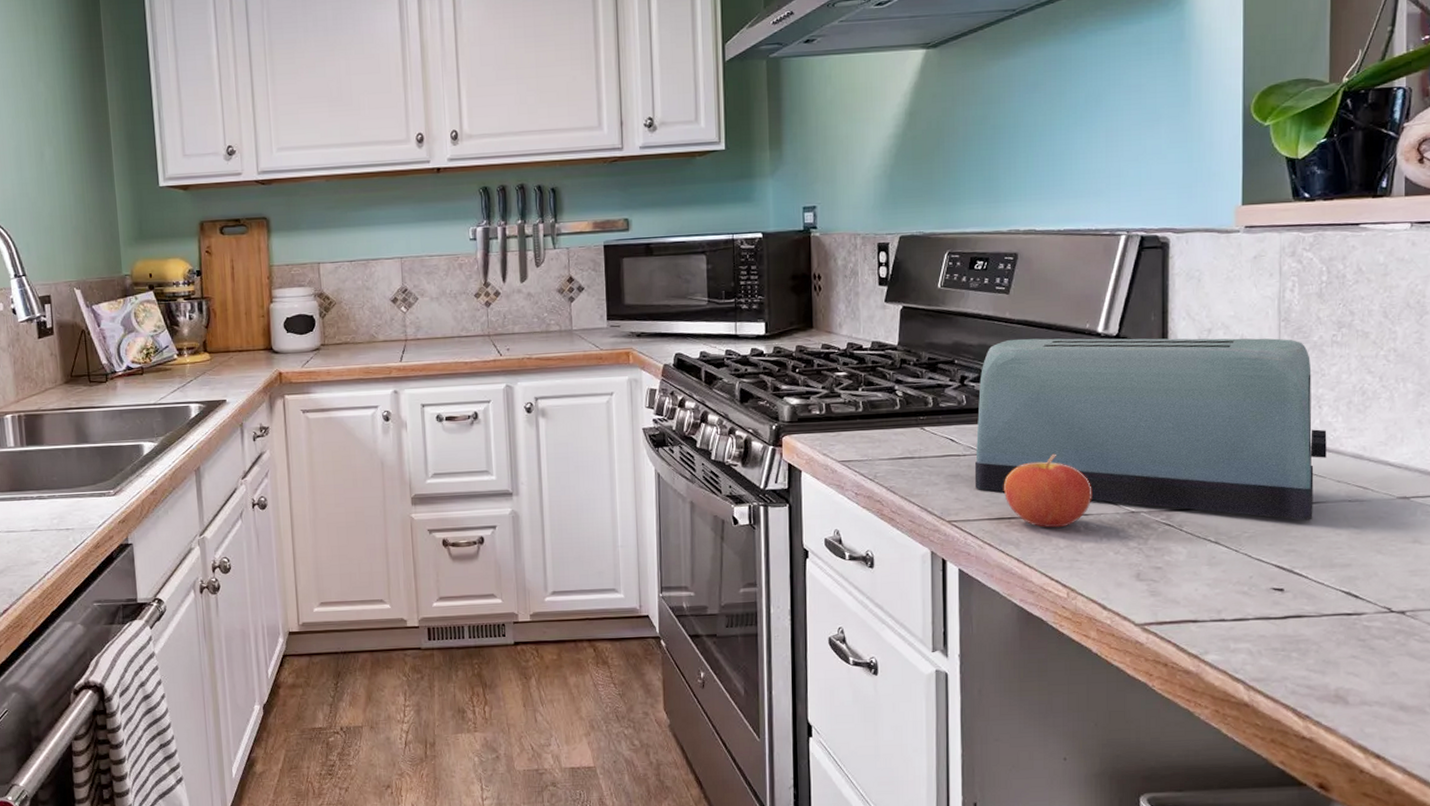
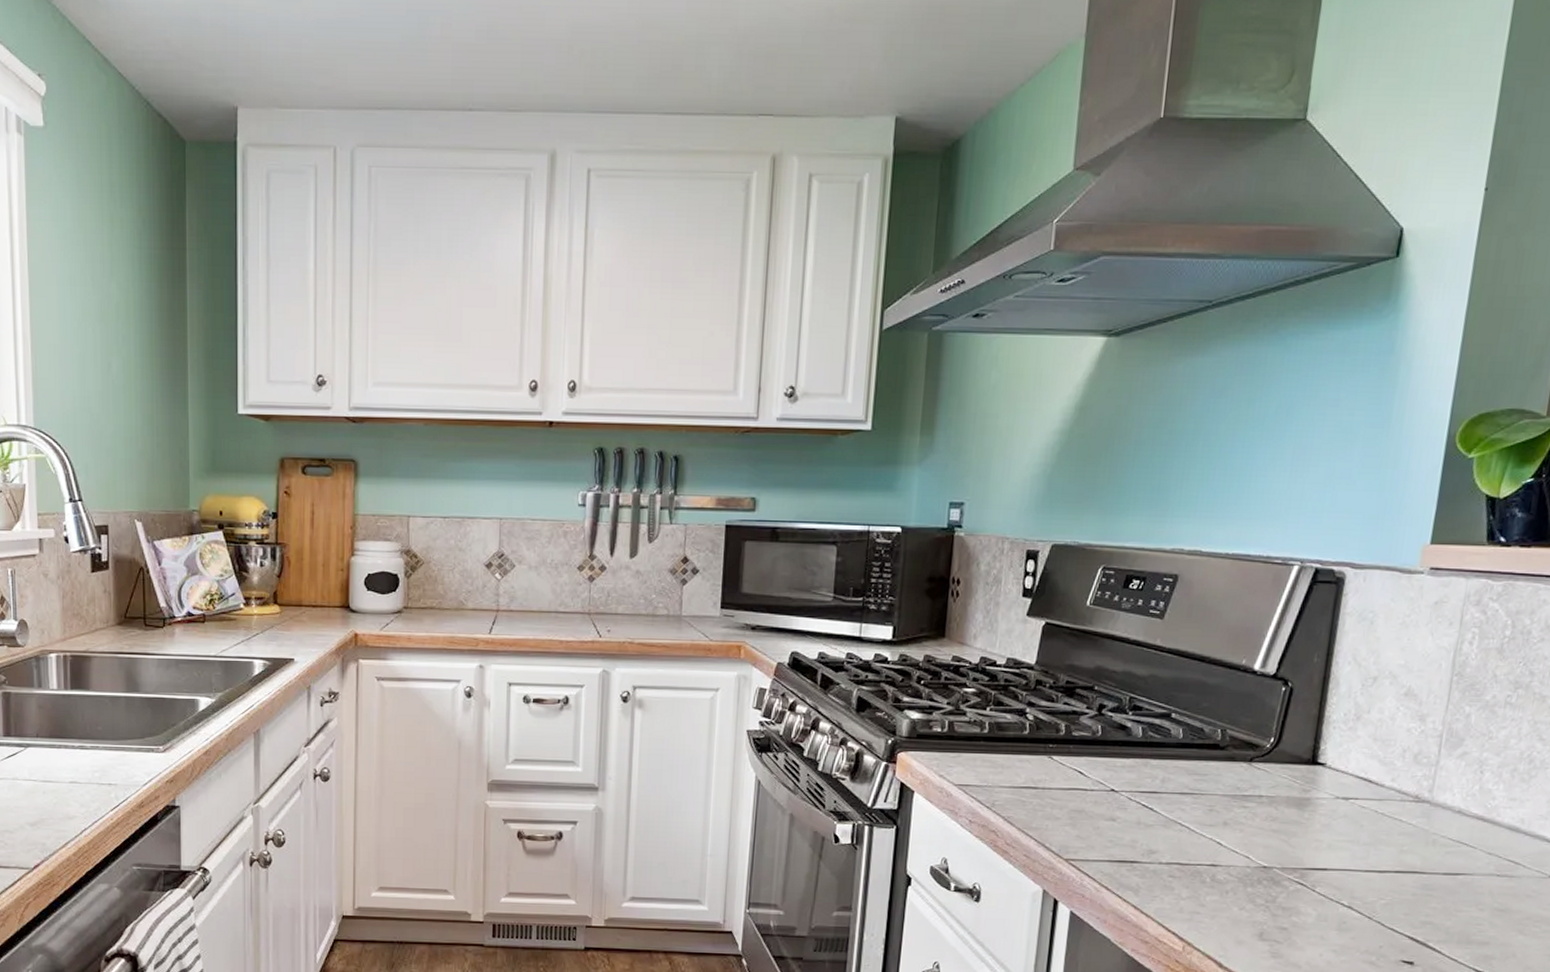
toaster: present [974,338,1327,521] -> none [1098,668,1485,892]
apple: present [1004,455,1092,528] -> none [1129,798,1225,877]

